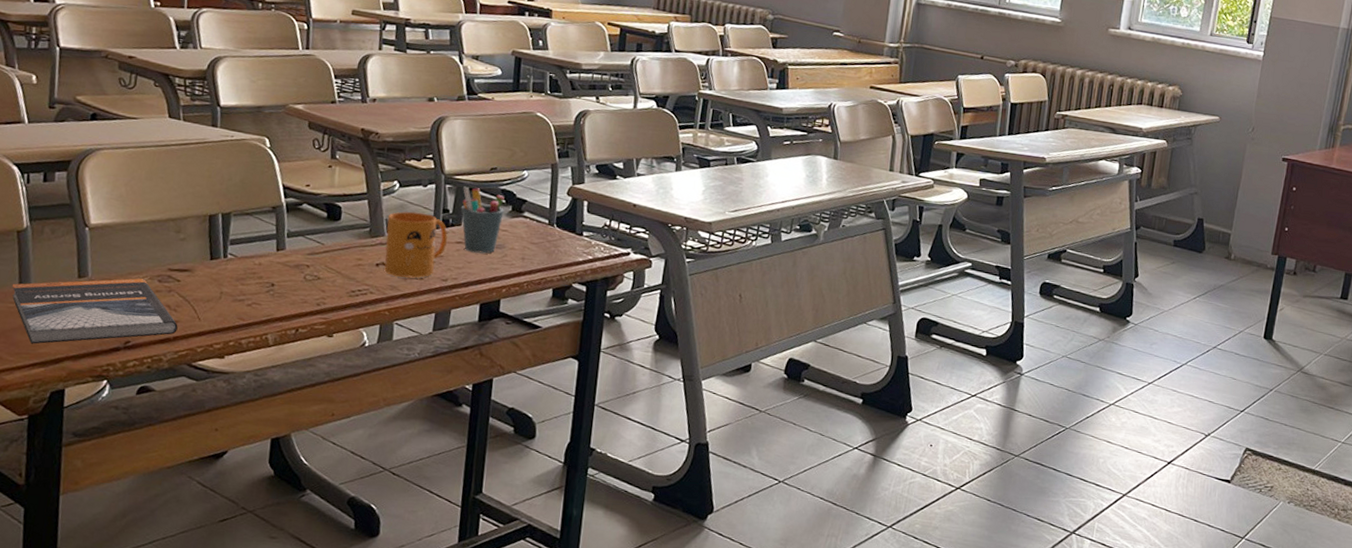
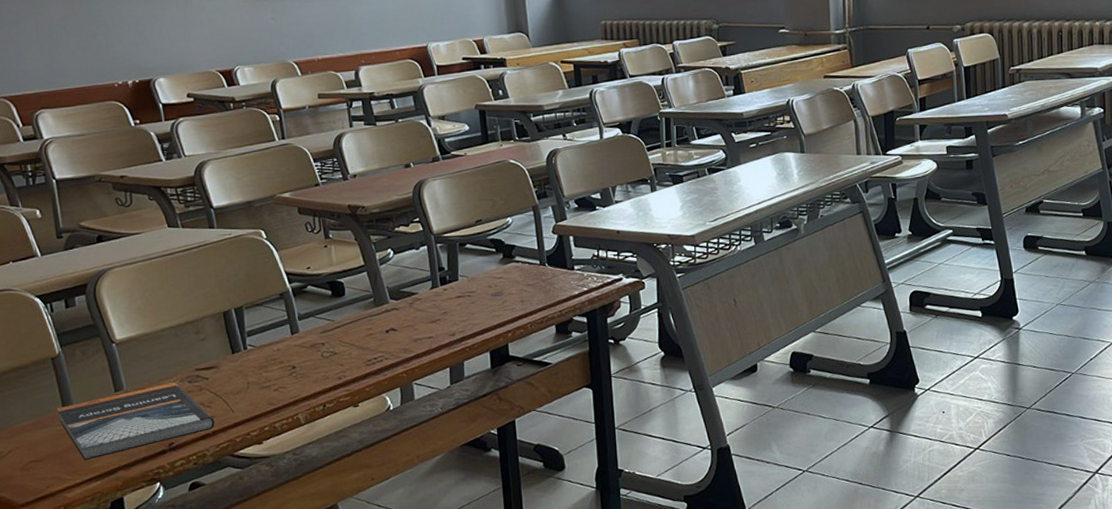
mug: present [384,211,448,278] -> none [388,274,448,339]
pen holder: present [461,186,505,254] -> none [453,242,496,304]

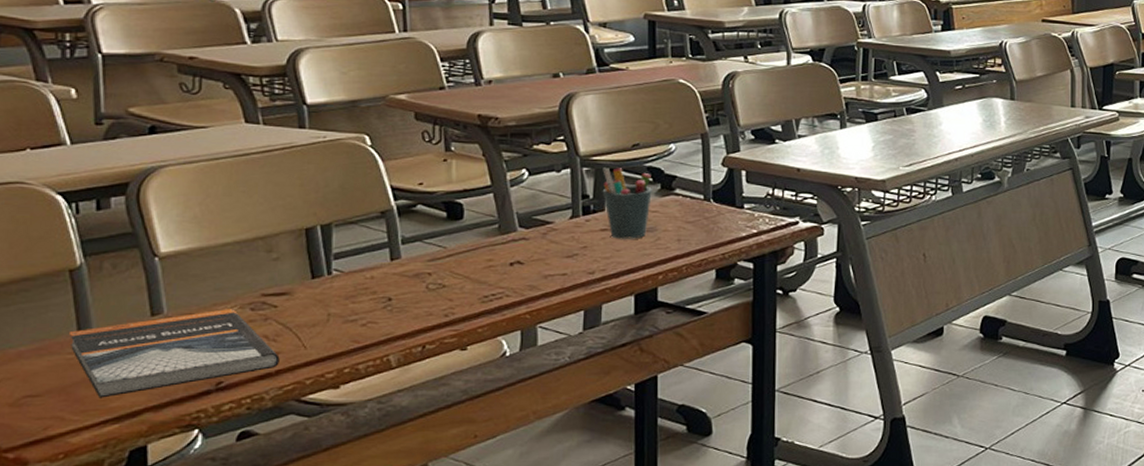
pen holder: none [453,242,496,304] -> present [602,167,652,239]

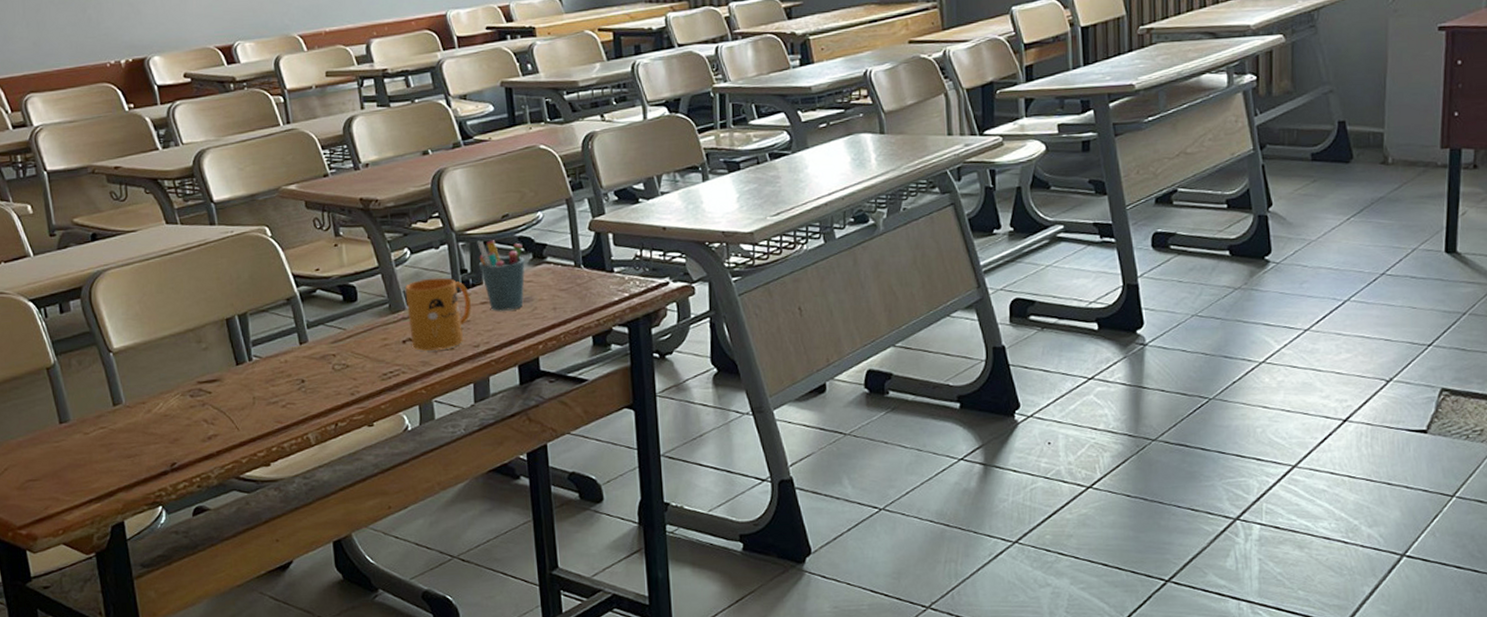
book: present [68,309,280,398] -> none [53,396,219,481]
mug: none [518,201,590,274] -> present [405,277,471,351]

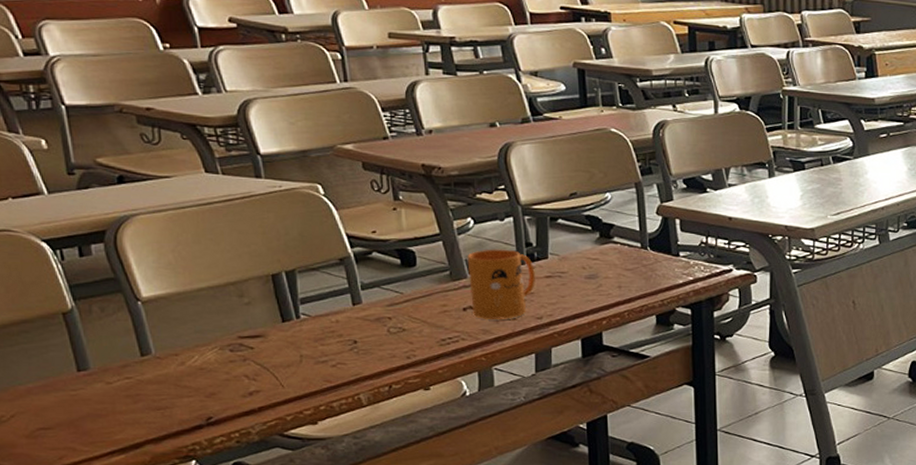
pen holder: present [477,240,525,311] -> none [543,216,592,286]

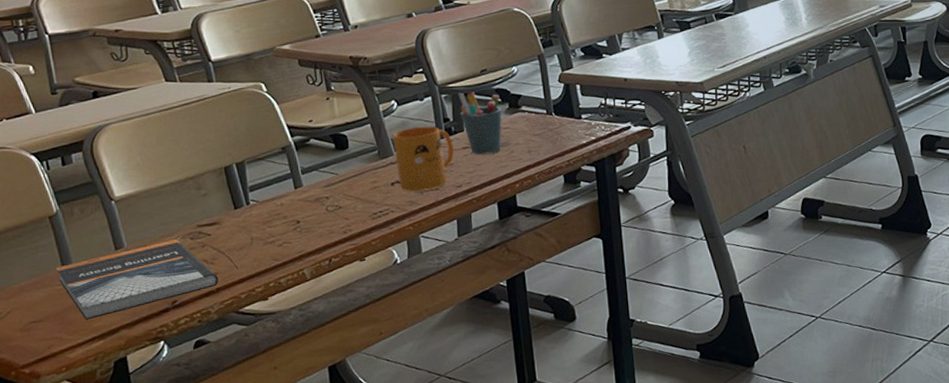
book: none [69,350,261,431] -> present [55,239,219,320]
pen holder: none [543,216,592,286] -> present [458,92,502,155]

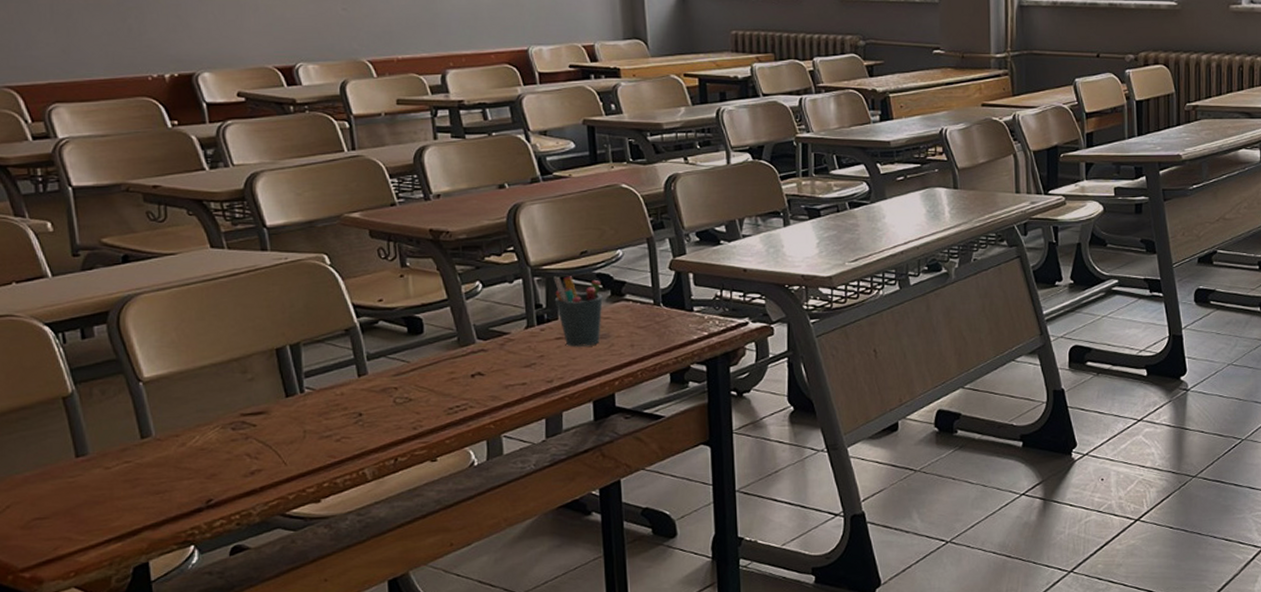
book: present [55,239,219,320] -> none [67,429,263,519]
mug: present [392,126,454,192] -> none [475,312,545,385]

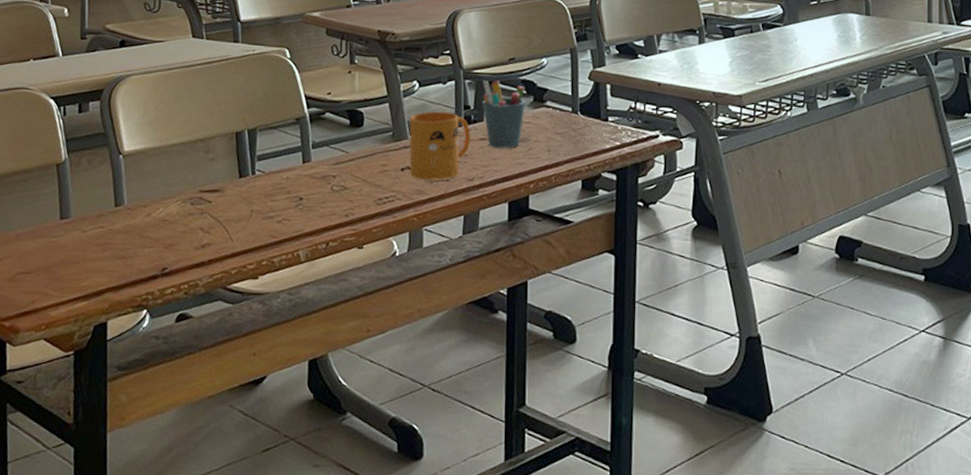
mug: none [475,312,545,385] -> present [409,111,471,180]

